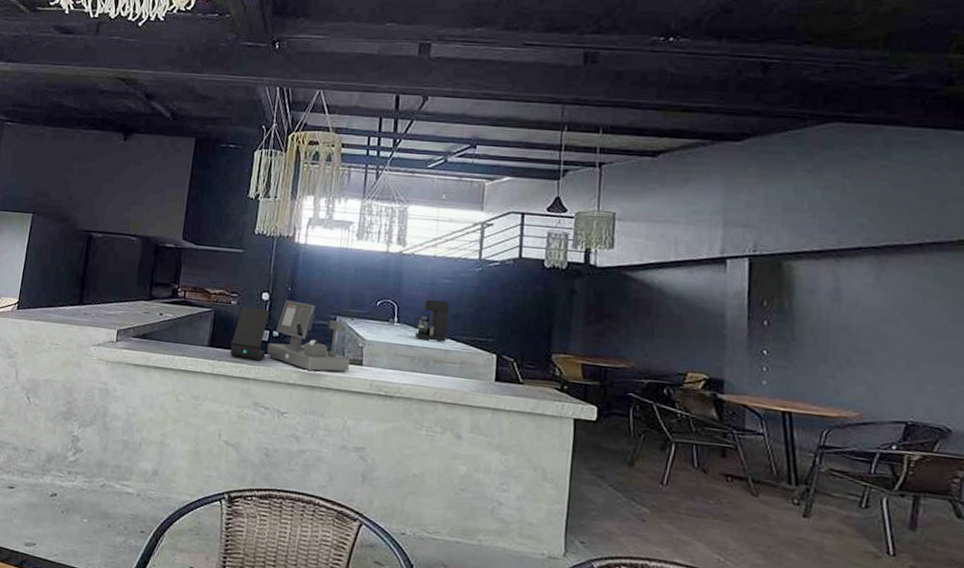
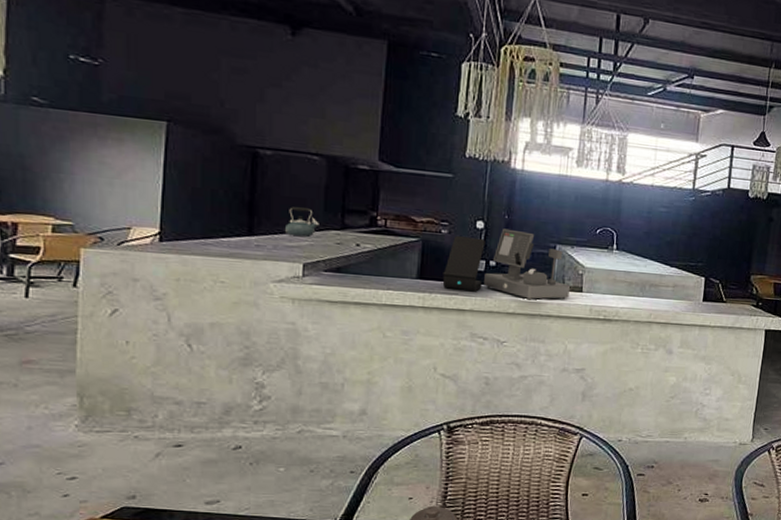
kettle: none [105,280,132,307] -> present [284,206,319,238]
coffee maker: present [413,299,450,342] -> none [631,227,666,268]

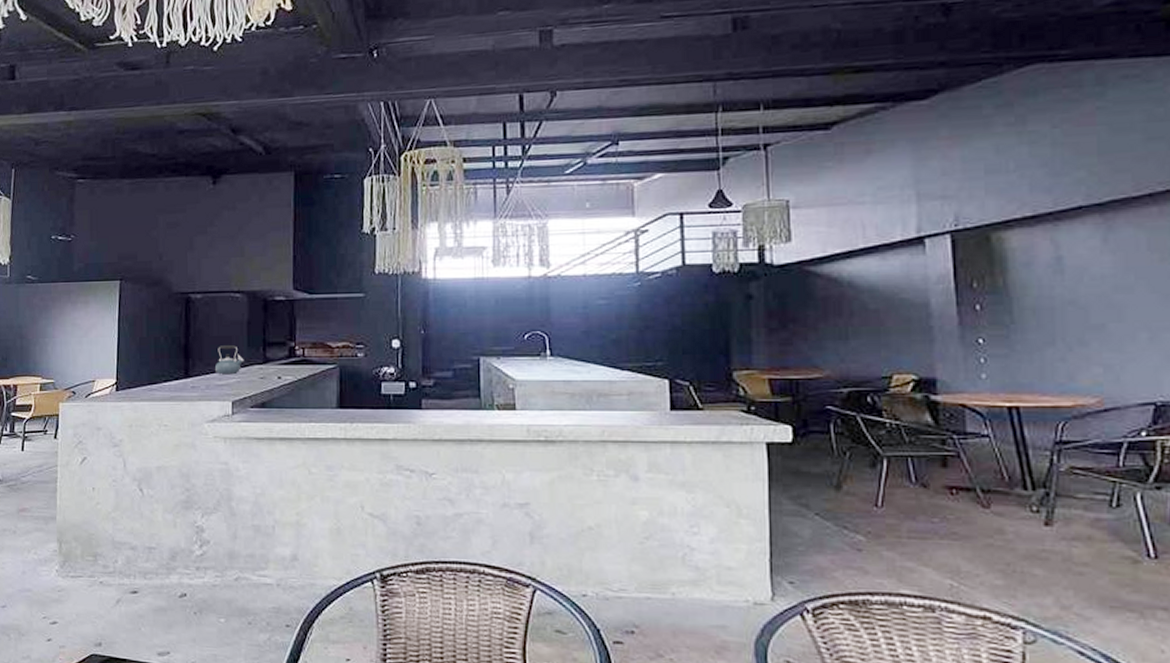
tablet stand: present [442,236,485,292] -> none [362,358,404,418]
cash register: present [484,228,570,300] -> none [405,345,501,423]

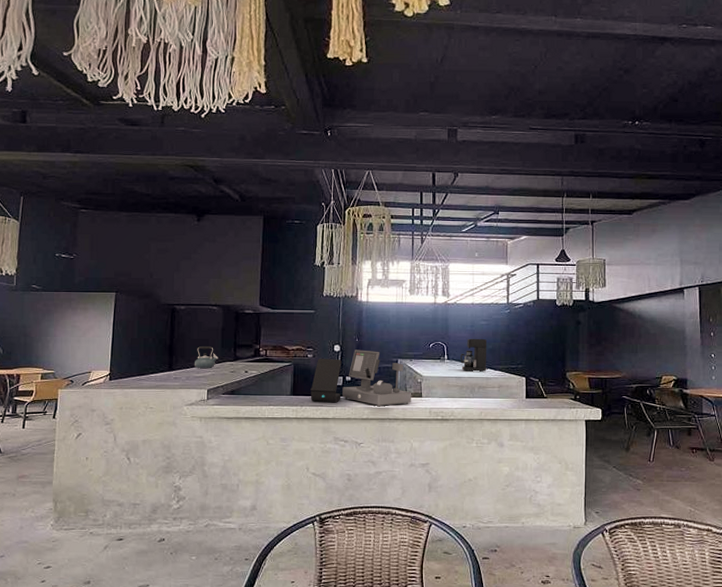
tablet stand: none [362,358,404,418] -> present [310,359,342,403]
cash register: none [405,345,501,423] -> present [342,349,411,407]
coffee maker: none [569,324,609,372] -> present [460,338,487,372]

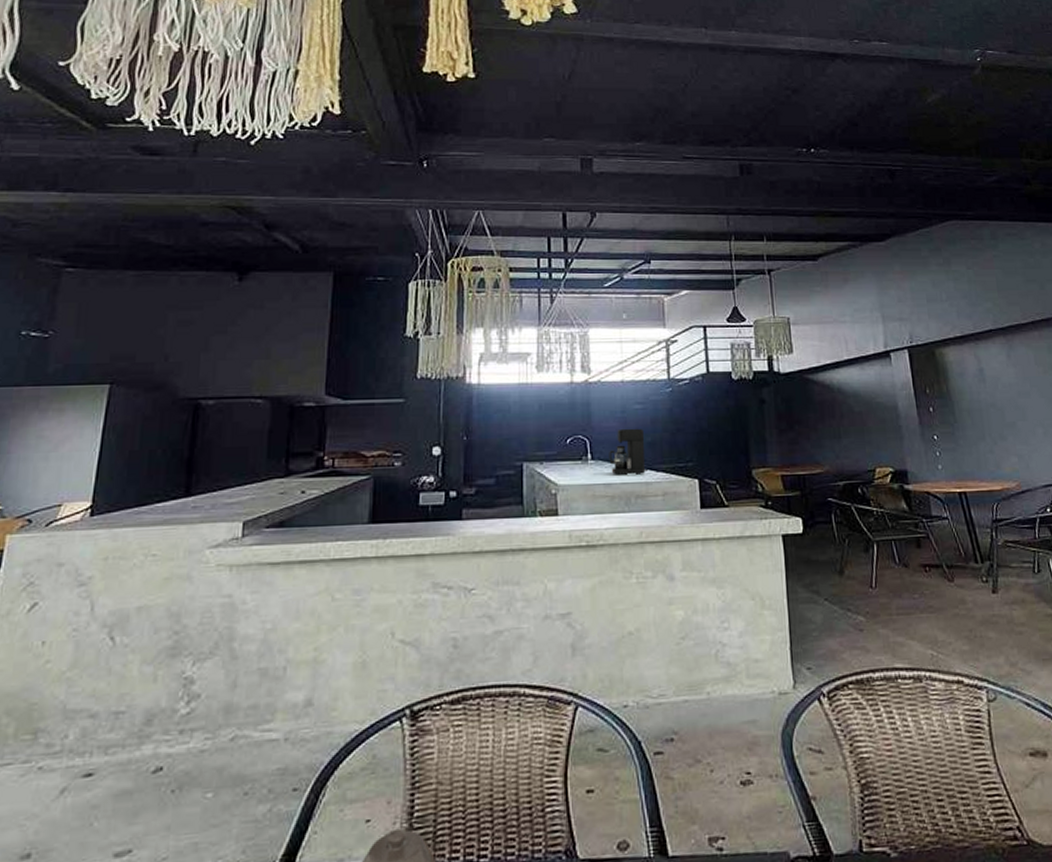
kettle: present [194,345,218,369] -> none [224,456,262,492]
tablet stand: present [310,359,342,403] -> none [397,466,443,532]
cash register: present [342,349,411,407] -> none [444,451,543,533]

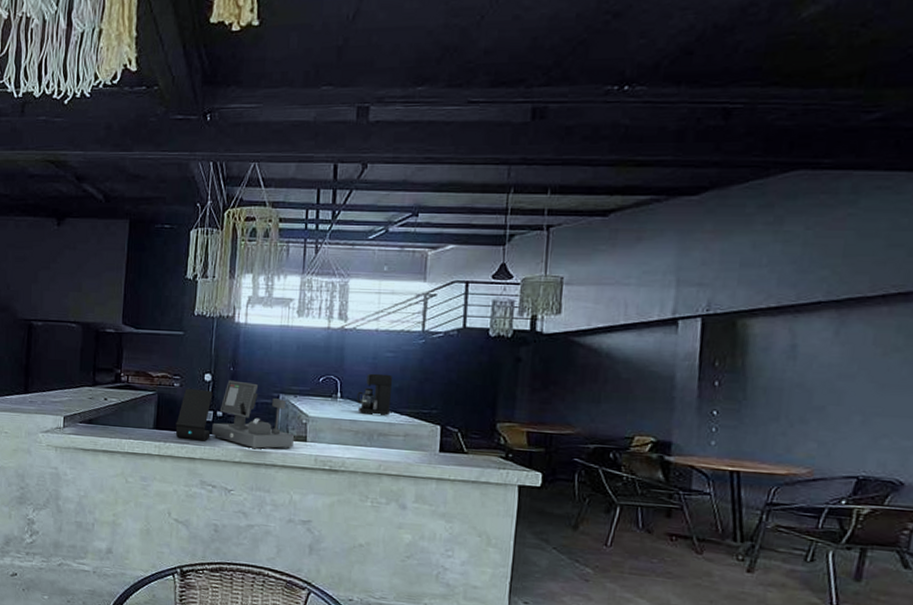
tablet stand: none [397,466,443,532] -> present [175,389,213,441]
cash register: none [444,451,543,533] -> present [212,380,294,450]

